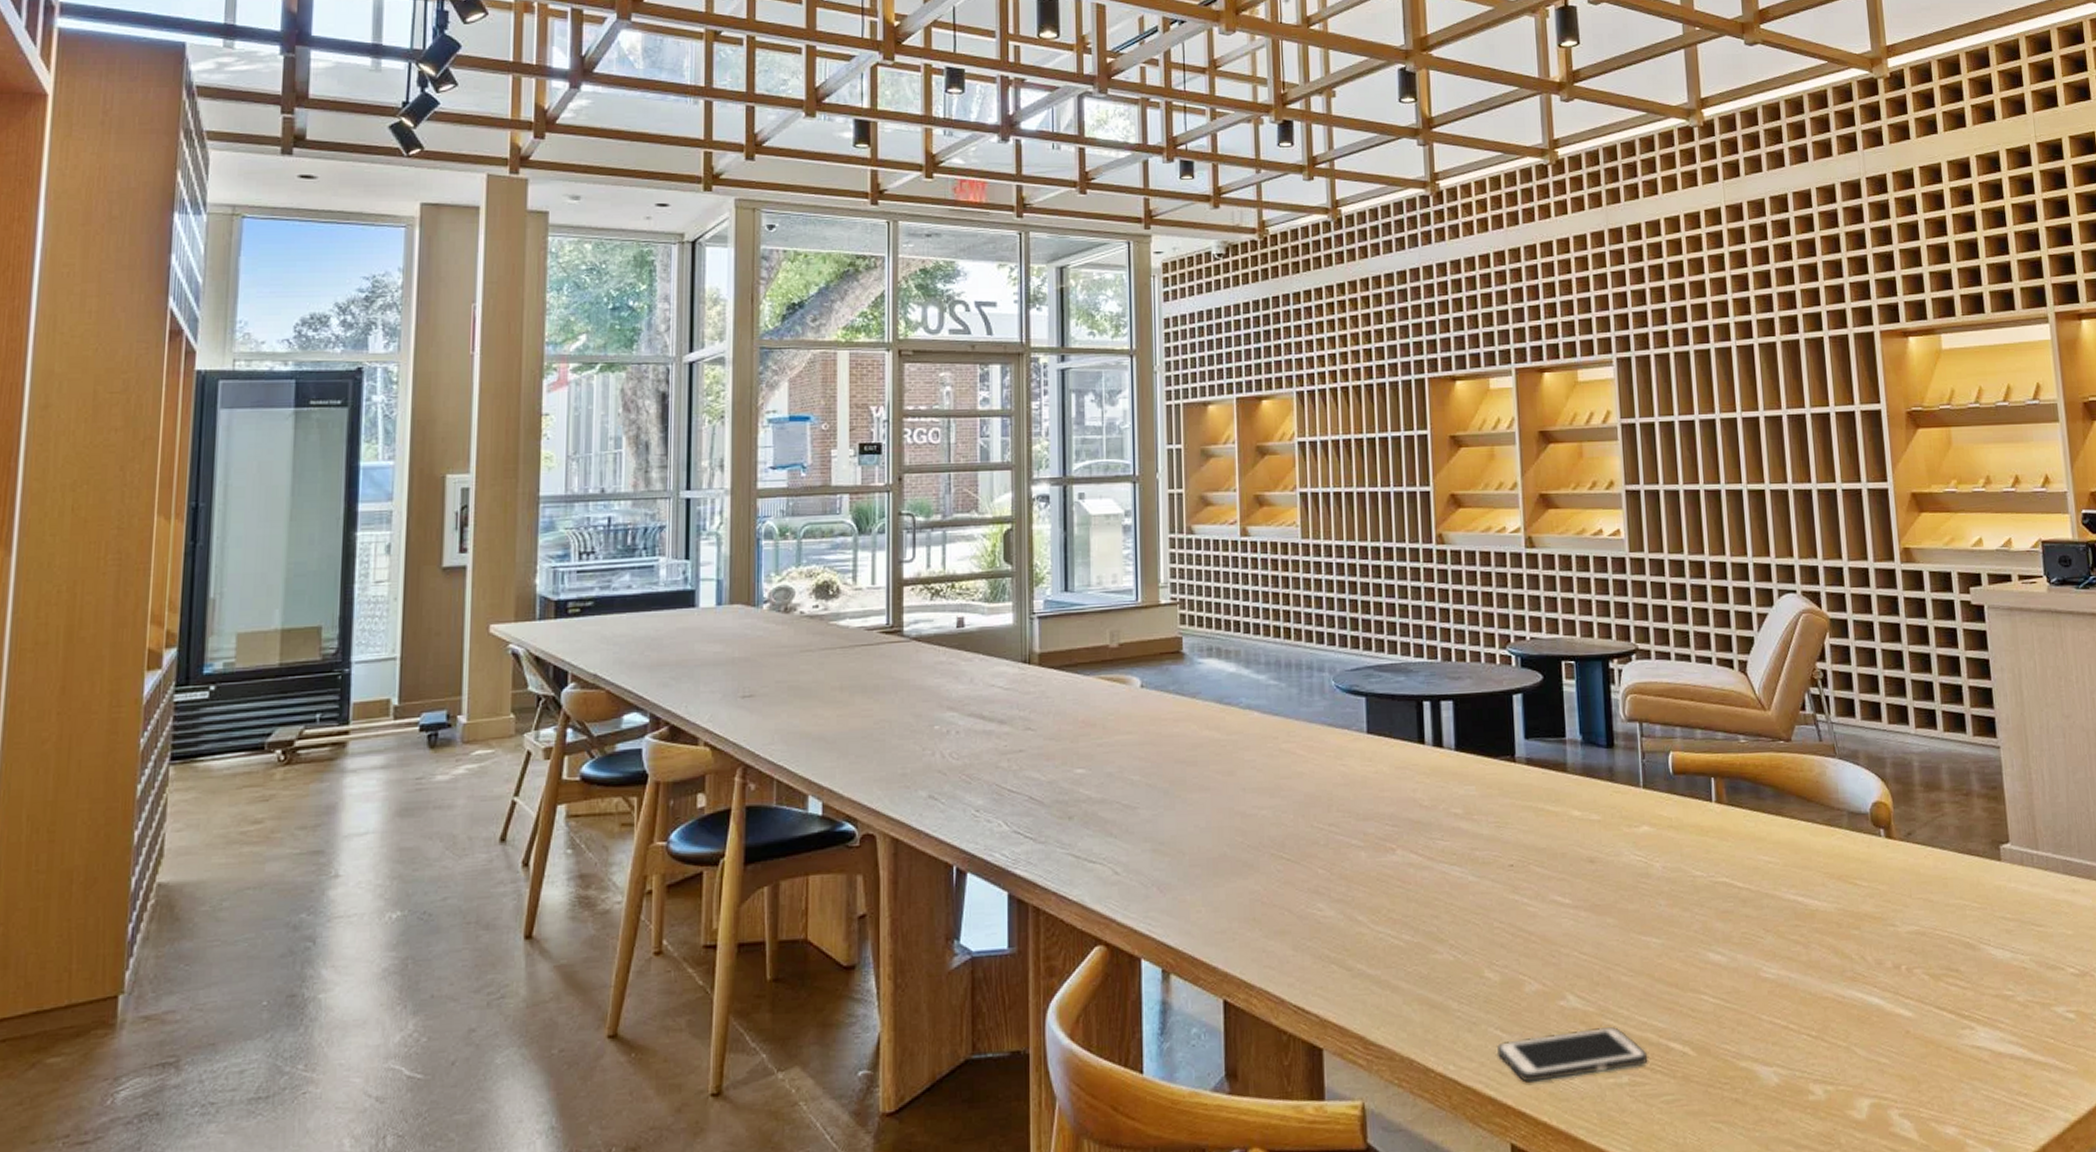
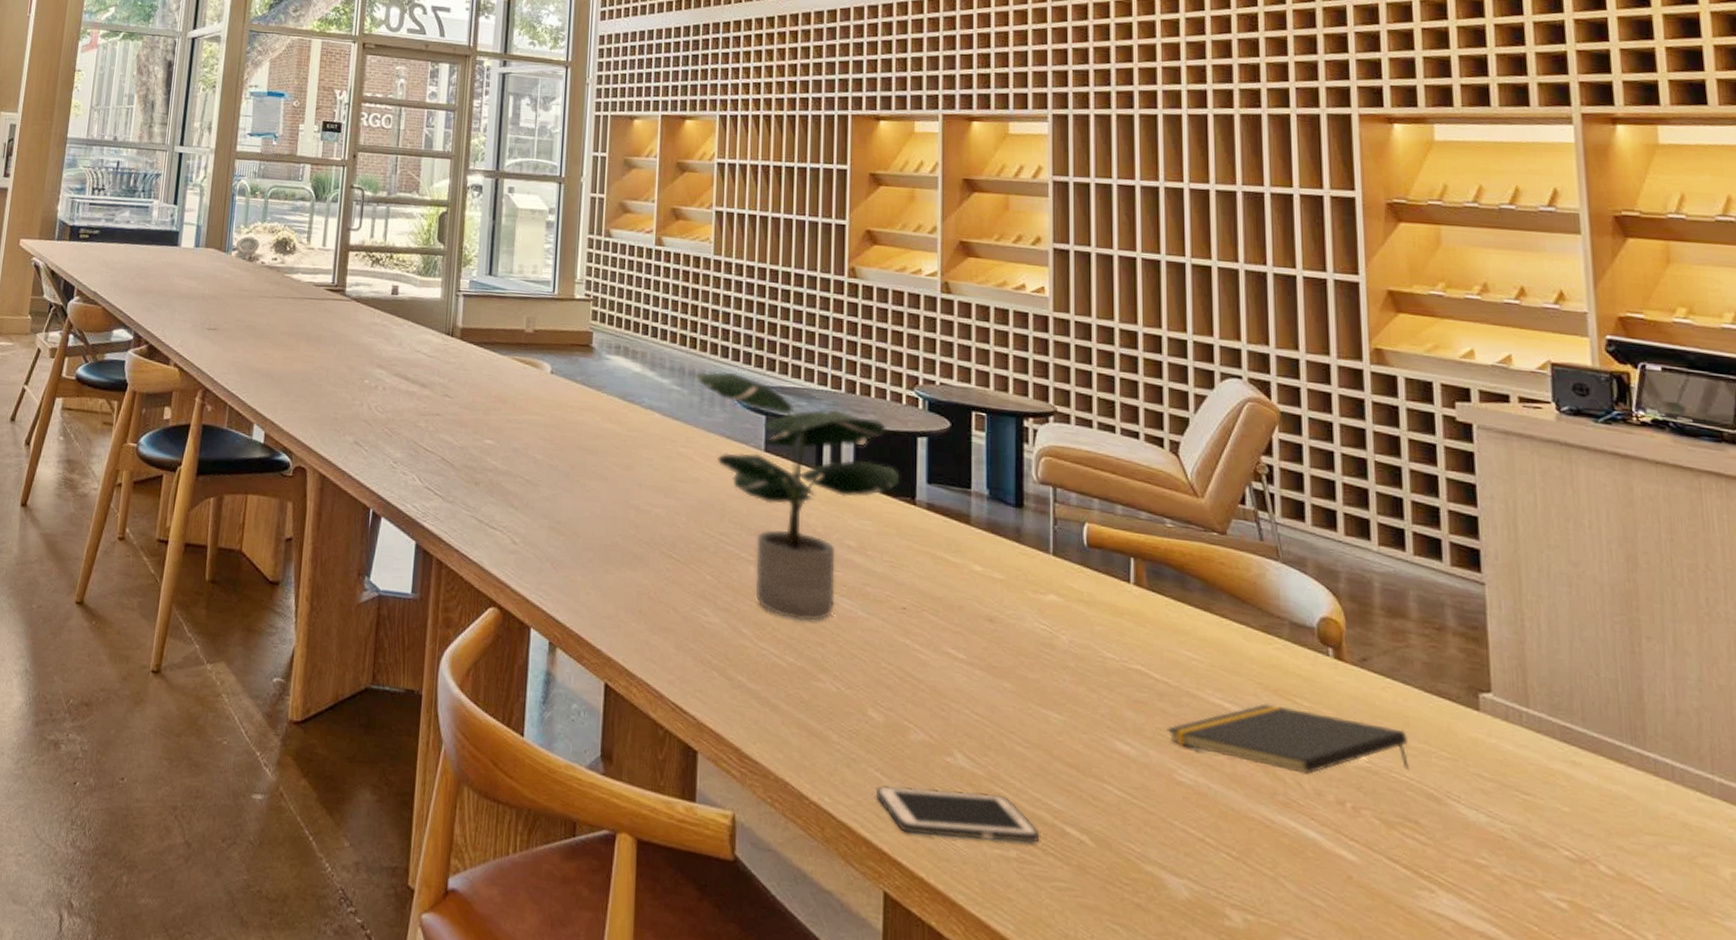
potted plant: none [1292,657,1500,898] -> present [695,371,900,622]
notepad: none [1751,889,1950,949] -> present [1166,703,1411,775]

